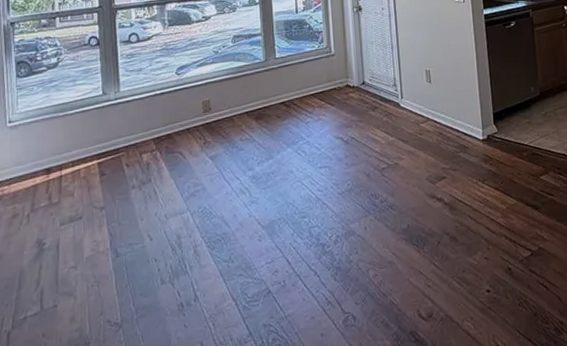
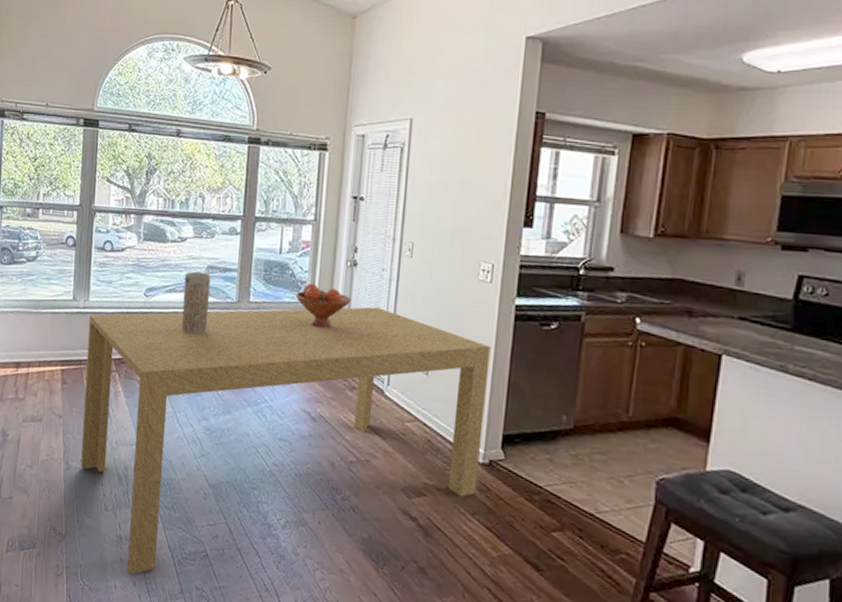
dining table: none [122,39,482,338] -> present [80,307,491,575]
vase: none [213,42,241,99] -> present [181,271,211,335]
fruit bowl: none [315,31,362,67] -> present [295,283,352,329]

